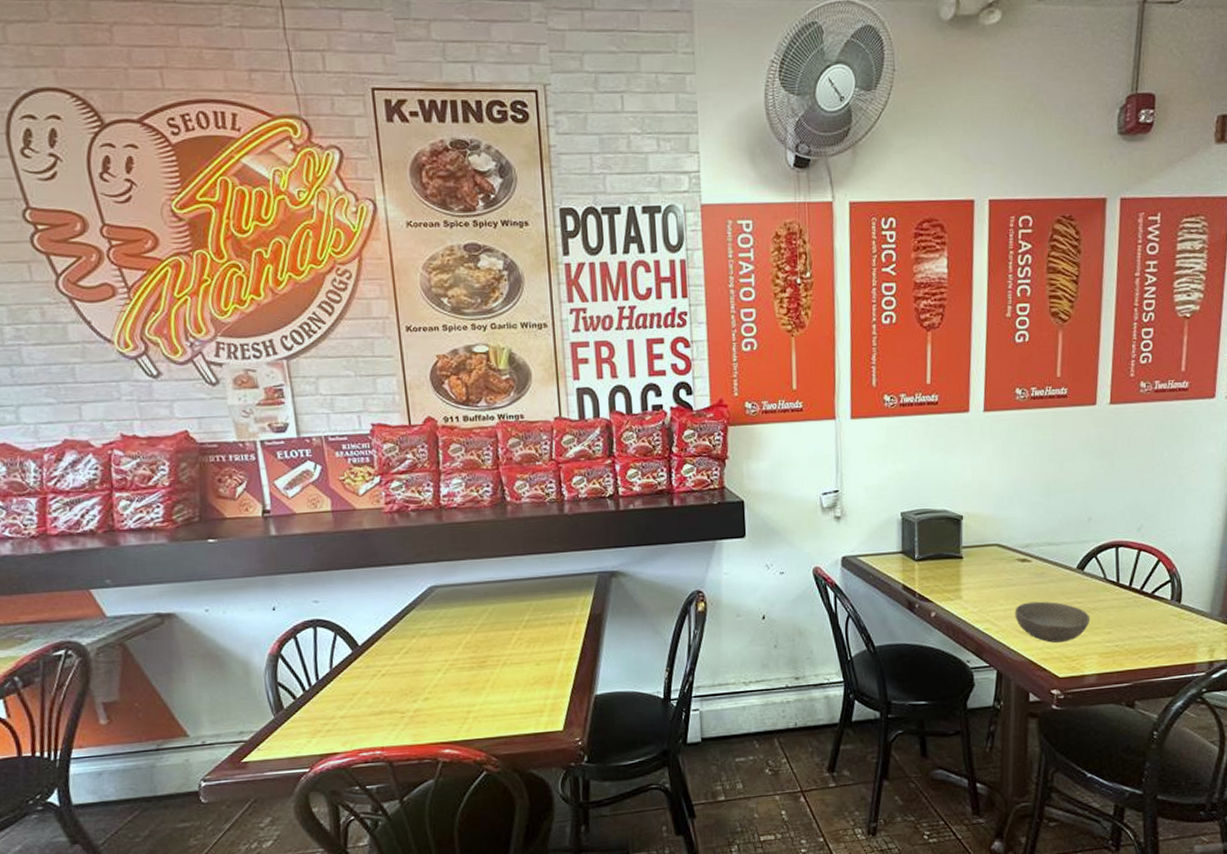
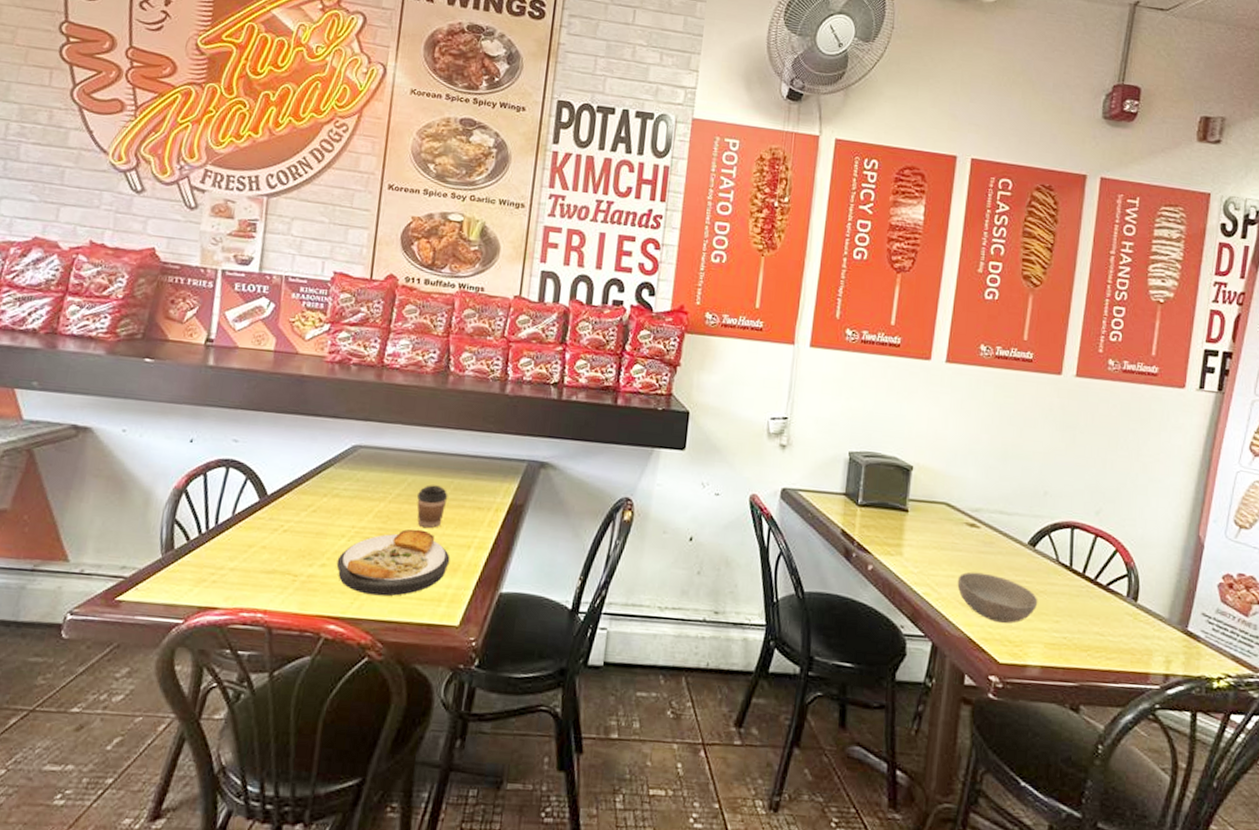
plate: none [438,652,543,718] -> present [336,528,450,597]
coffee cup: none [499,609,530,650] -> present [416,485,448,529]

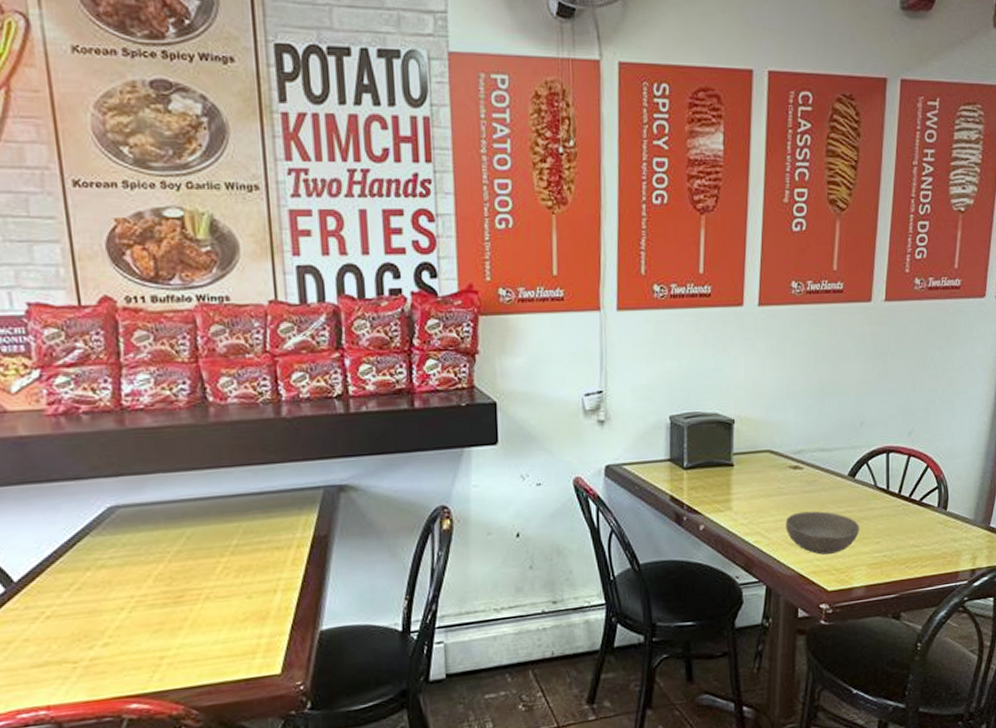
plate: present [336,528,450,597] -> none [121,583,256,665]
coffee cup: present [416,485,448,529] -> none [200,532,239,582]

